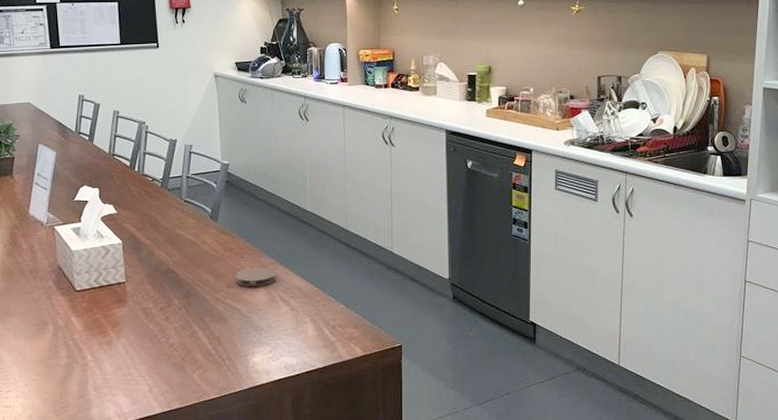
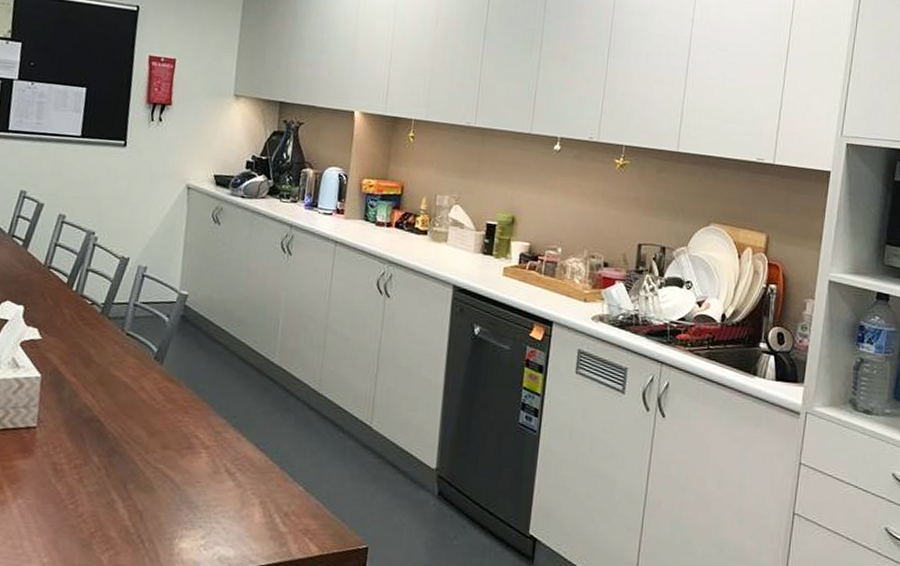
coaster: present [235,268,275,286] -> none [173,427,225,452]

